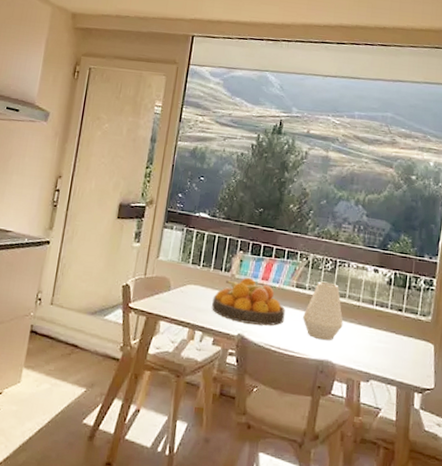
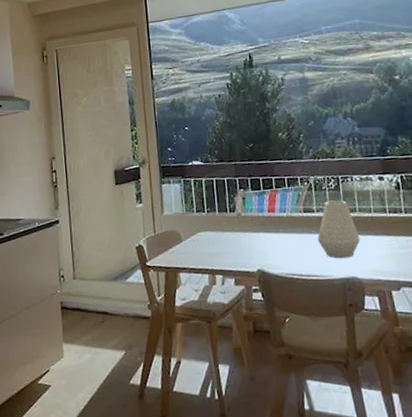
fruit bowl: present [212,277,285,326] -> none [225,213,300,258]

